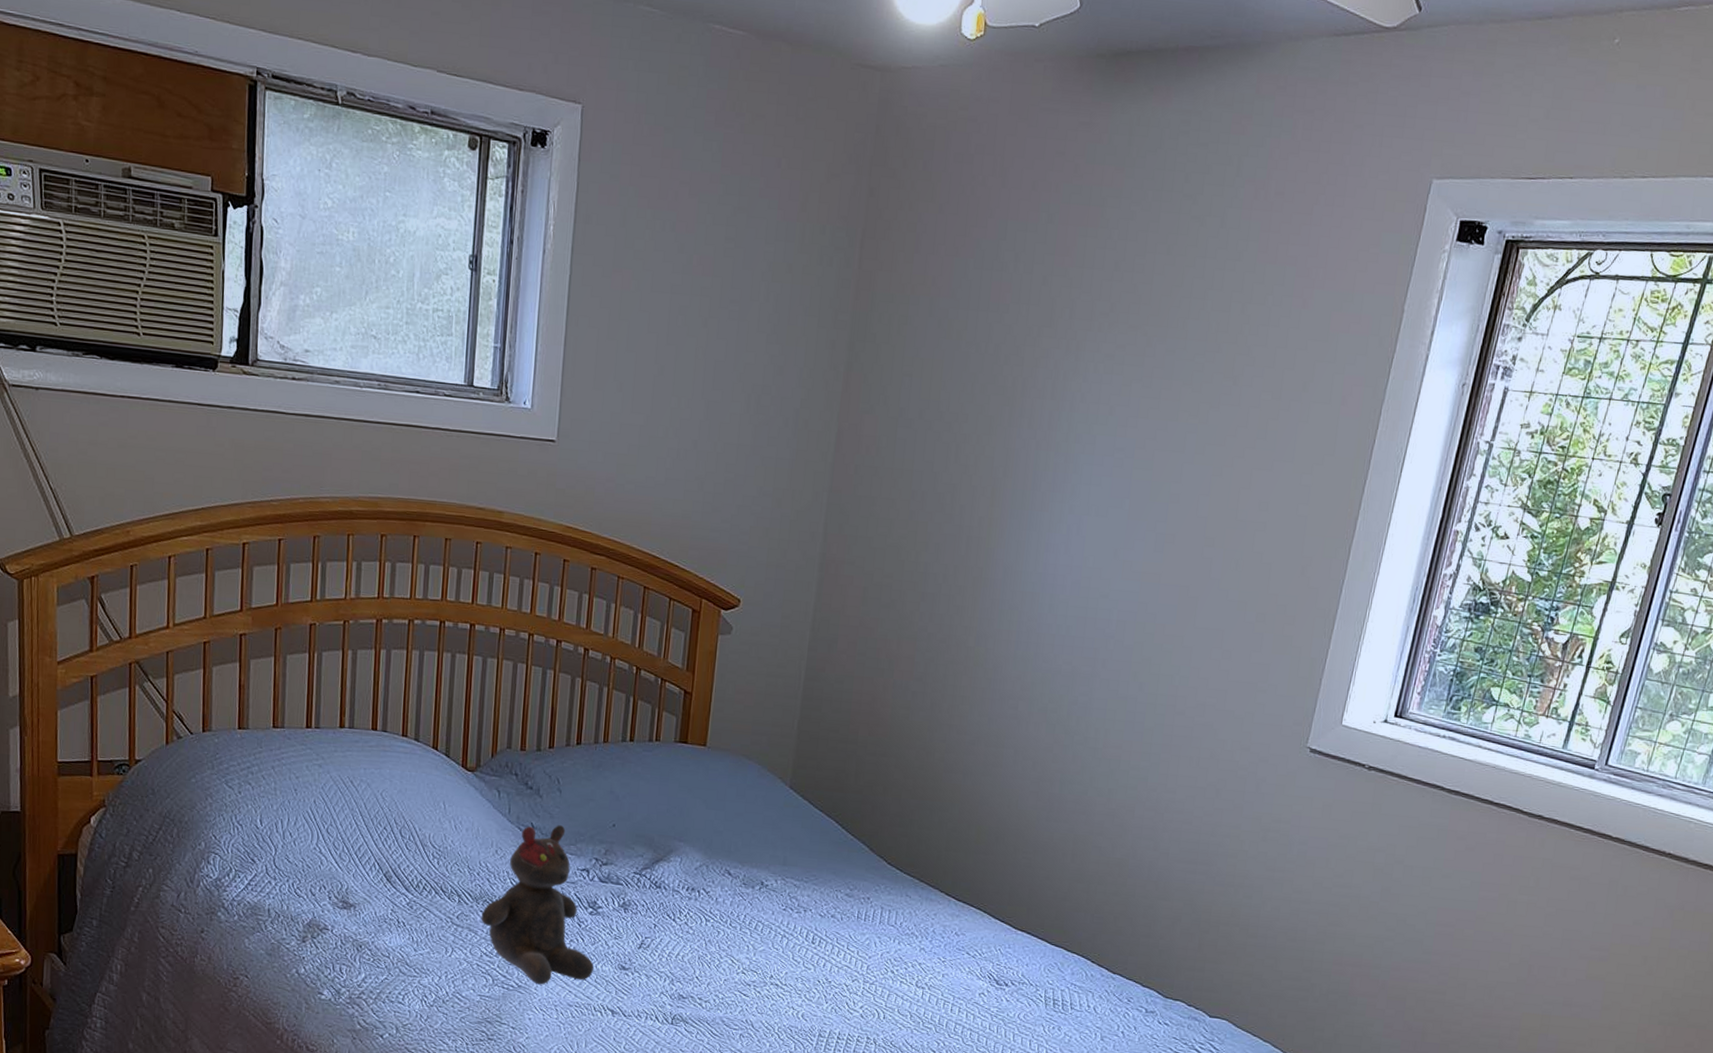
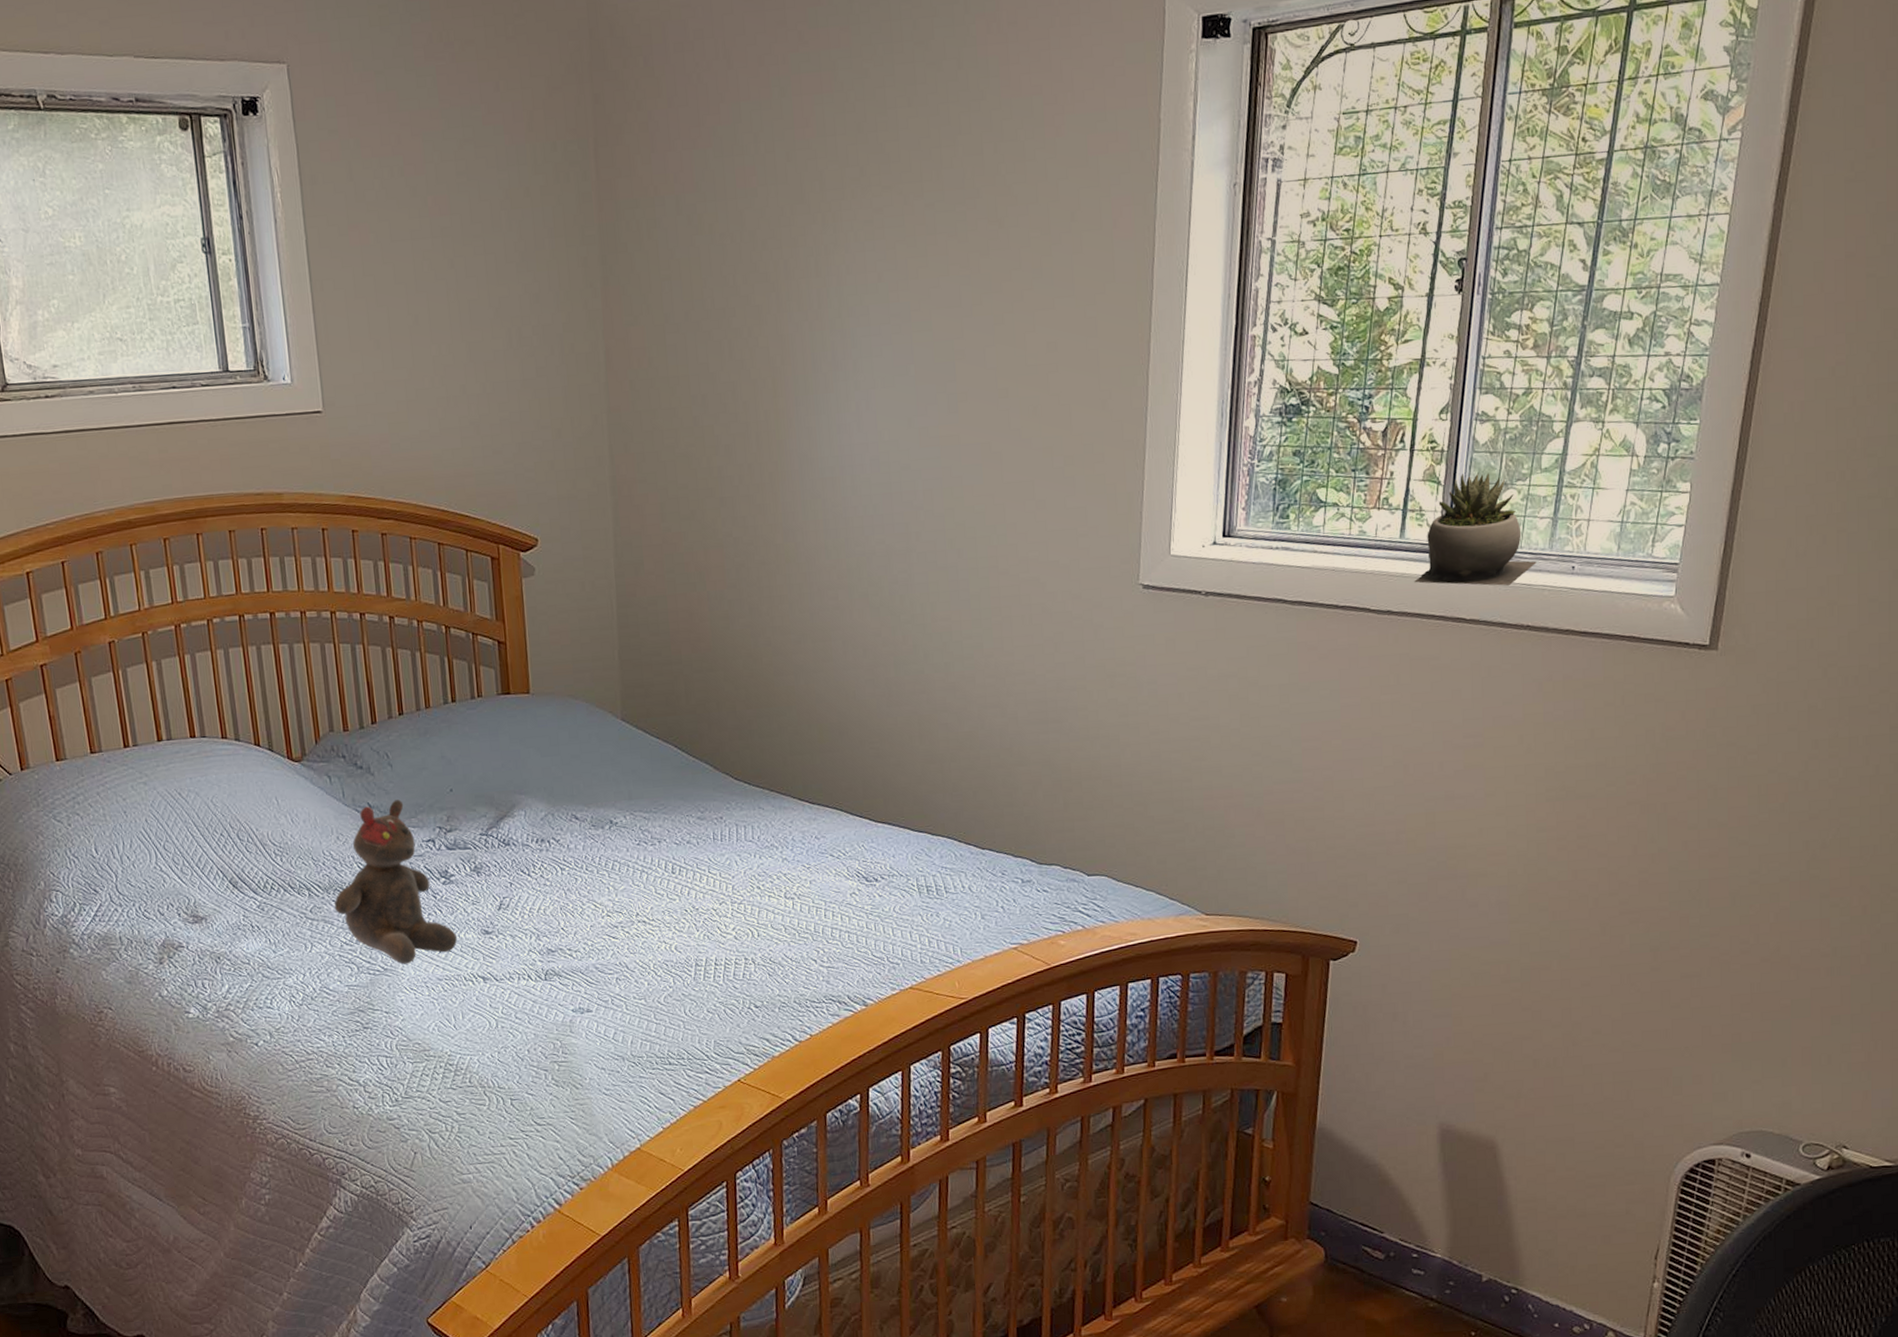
succulent plant: none [1568,698,1688,813] -> present [1413,473,1537,586]

